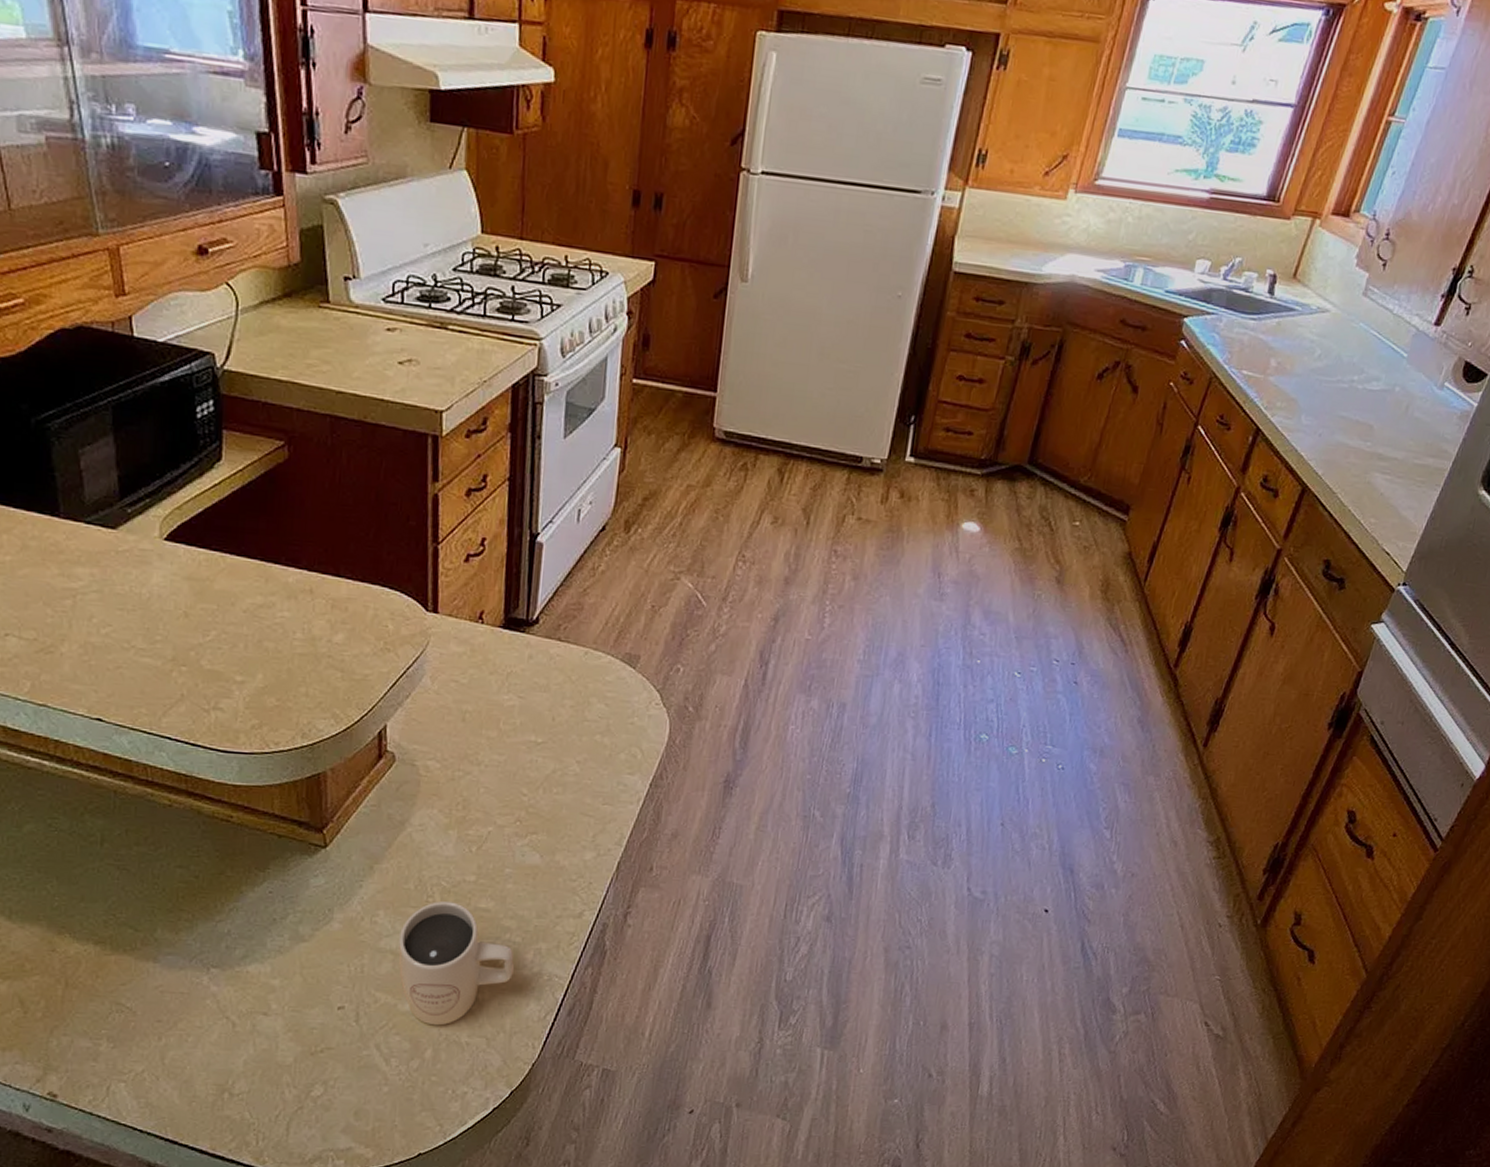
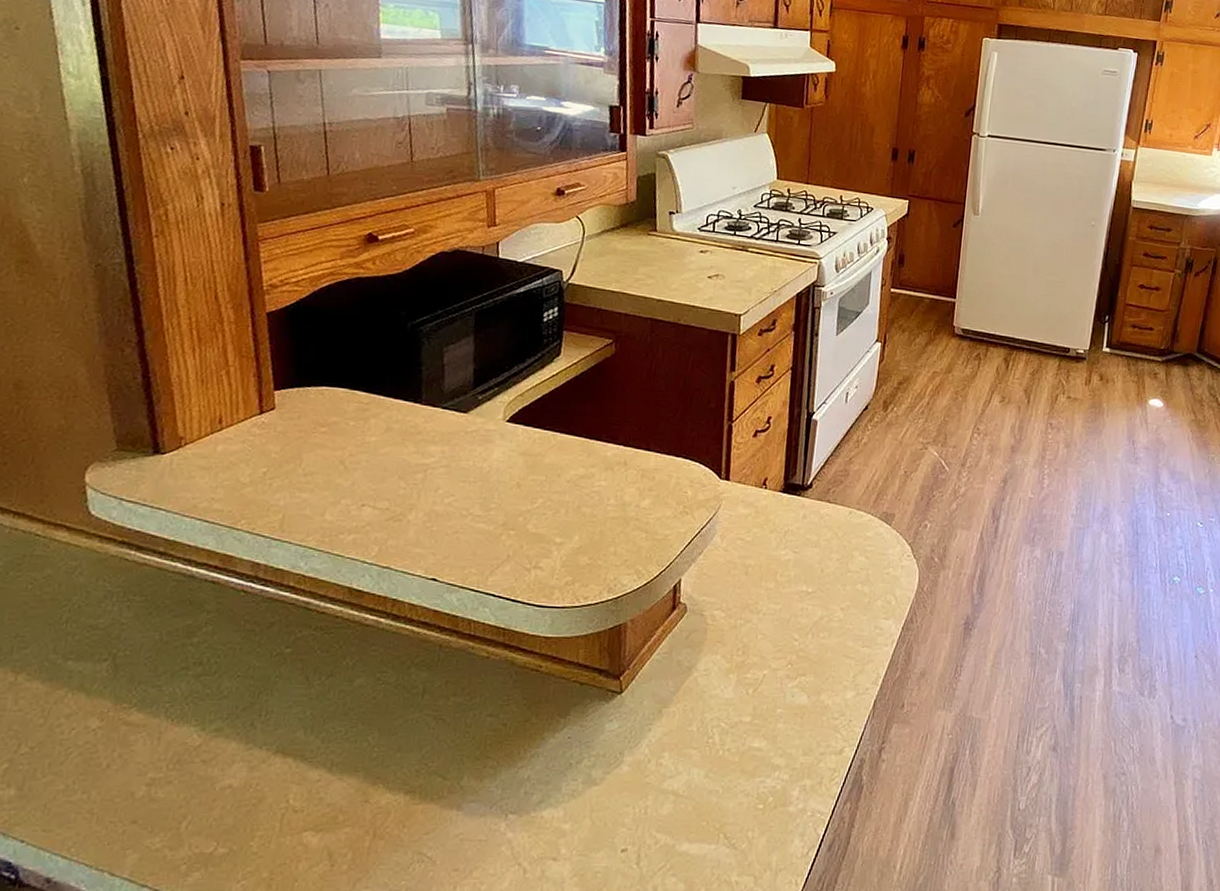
mug: present [398,900,515,1026] -> none [679,741,782,865]

